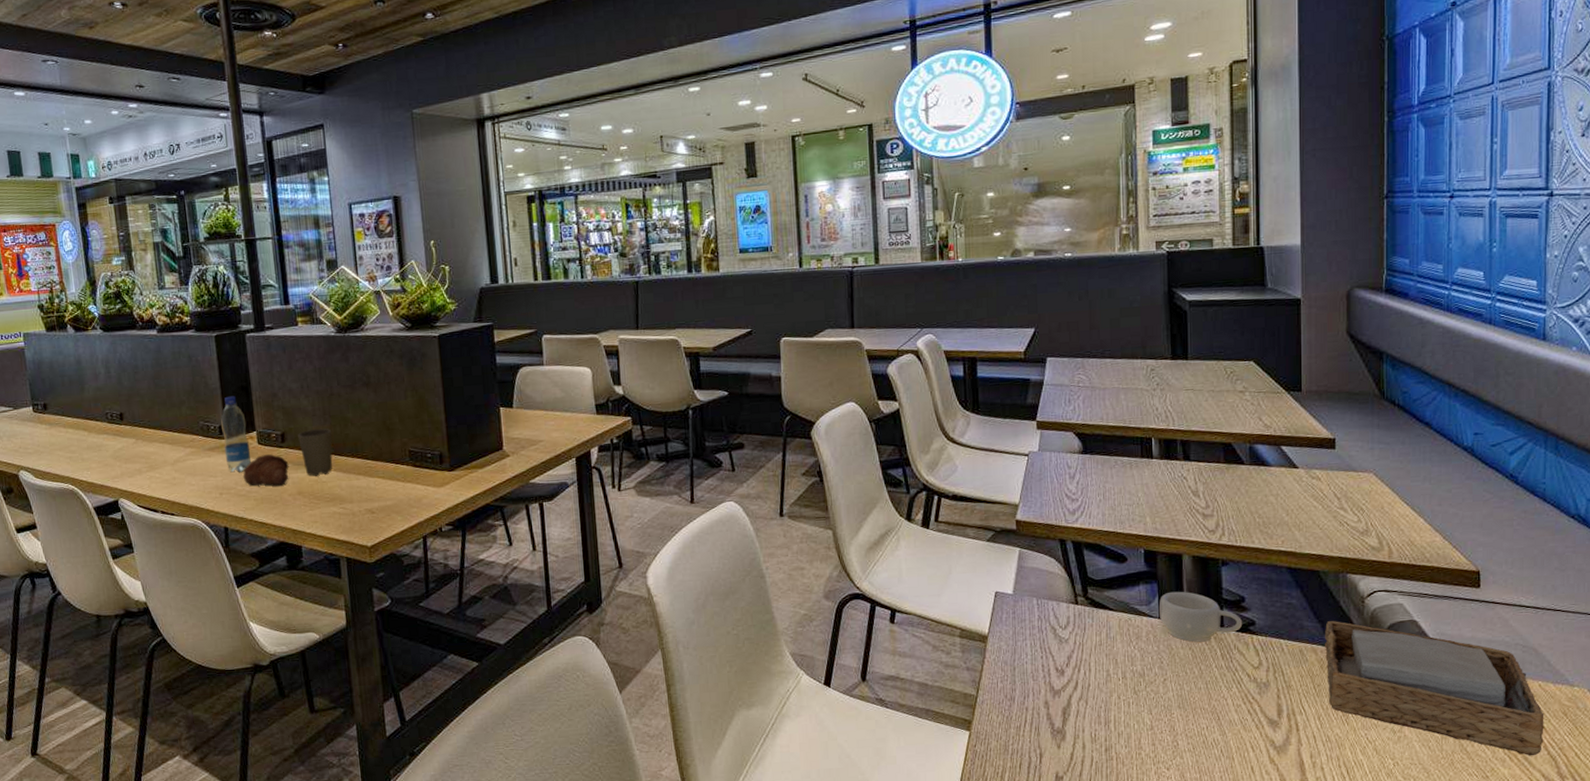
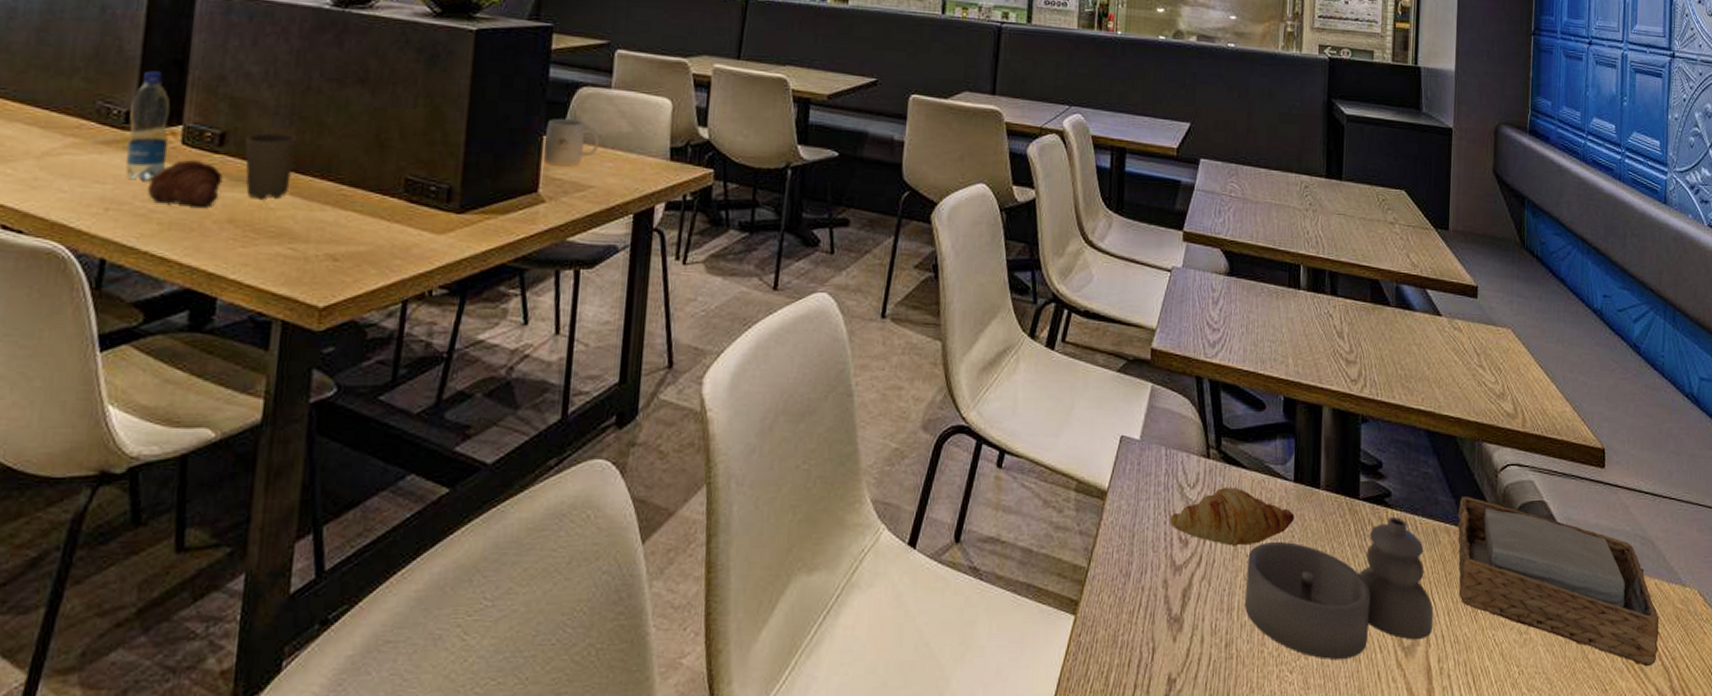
mug: none [501,392,542,429] -> present [543,118,600,167]
croissant: none [1045,626,1162,673] -> present [1169,487,1295,546]
sugar bowl: none [1120,642,1304,758] -> present [1244,517,1434,659]
cup: present [1158,591,1243,643] -> none [1294,450,1379,514]

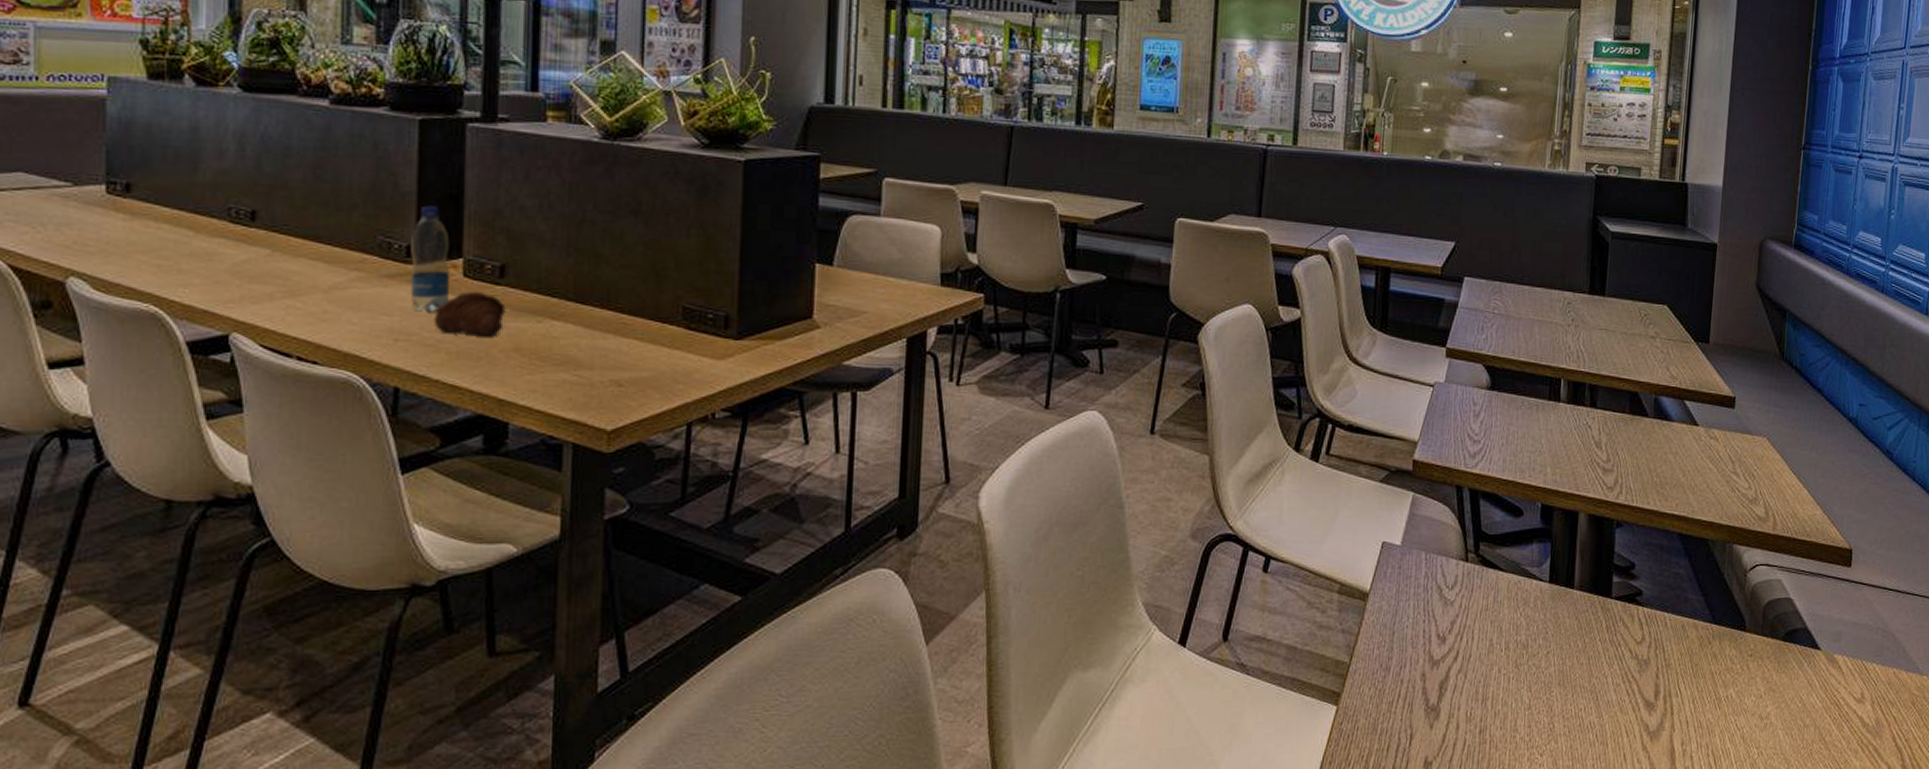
cup: present [245,133,299,199] -> none [525,265,577,329]
mug: present [543,118,600,167] -> none [817,246,871,293]
croissant: present [1169,487,1295,546] -> none [1428,588,1549,642]
sugar bowl: present [1244,517,1434,659] -> none [1498,614,1679,743]
napkin holder: present [1457,495,1659,667] -> none [1704,594,1896,748]

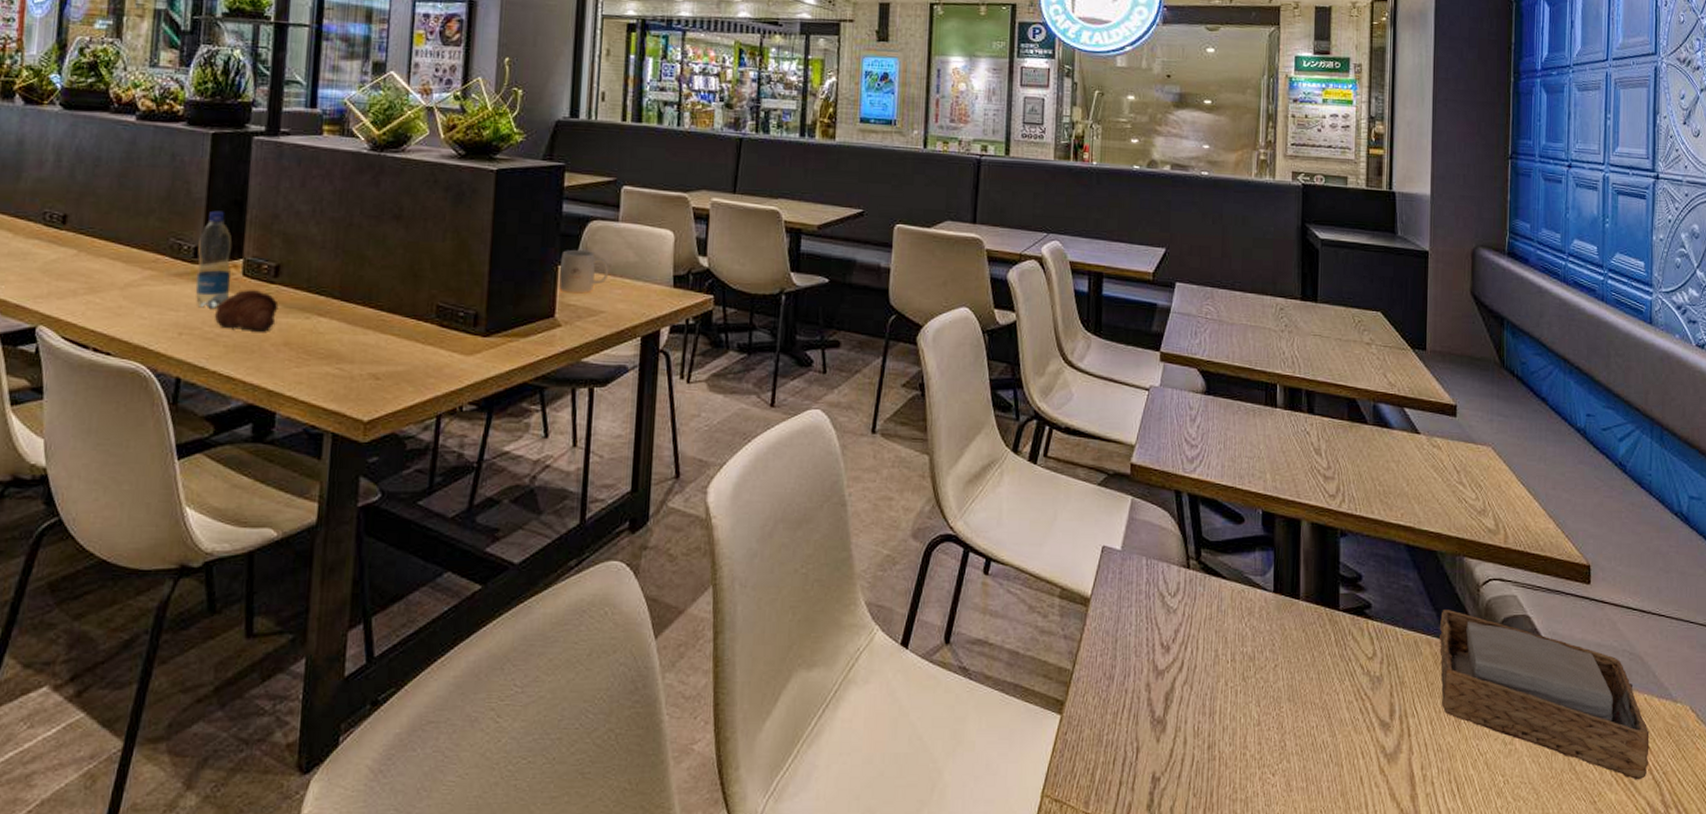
mug: none [817,246,871,293] -> present [559,249,610,294]
napkin holder: none [1704,594,1896,748] -> present [1439,608,1650,780]

